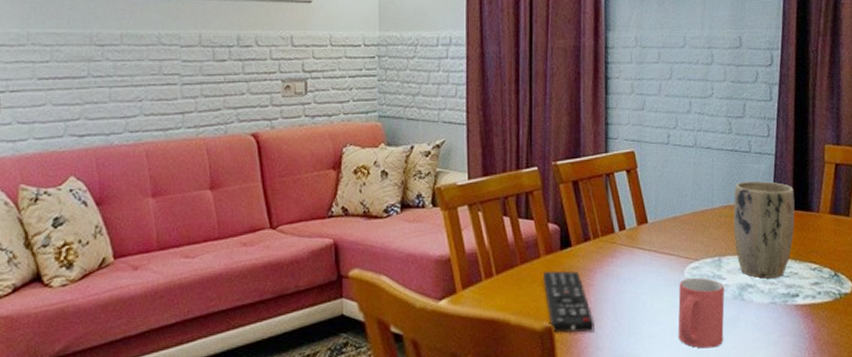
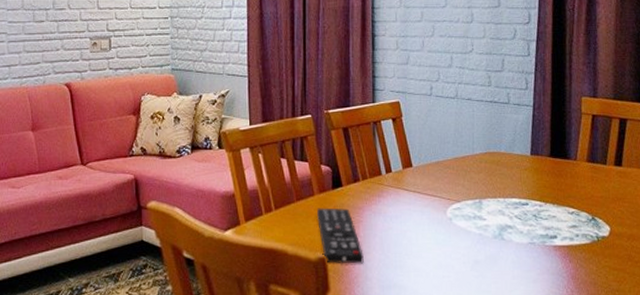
mug: present [678,278,725,349] -> none [441,218,485,283]
plant pot: present [733,180,795,279] -> none [493,130,553,220]

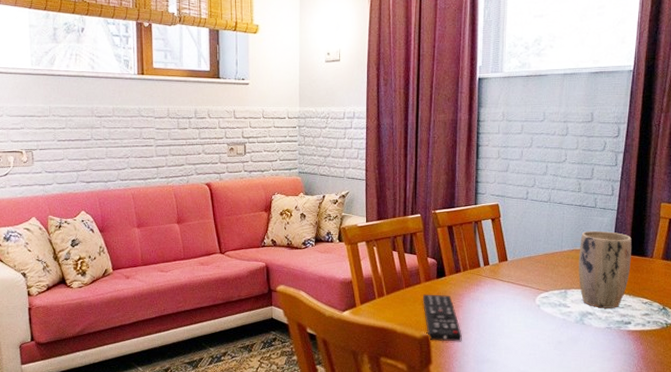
plant pot: none [493,130,553,220] -> present [578,230,632,308]

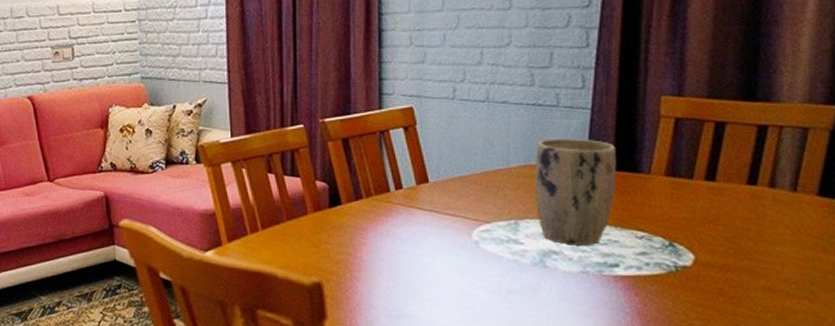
remote control: present [423,294,462,342] -> none [311,228,368,290]

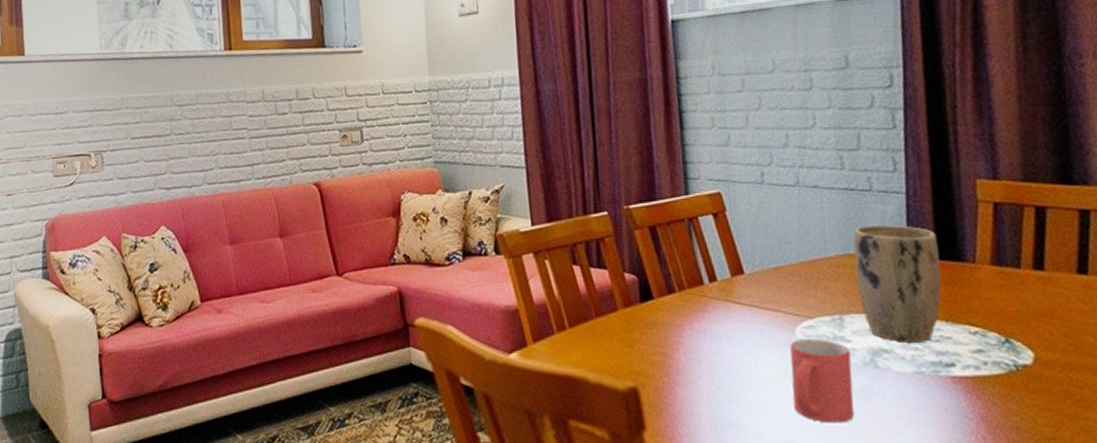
mug: none [464,242,522,315] -> present [790,339,854,423]

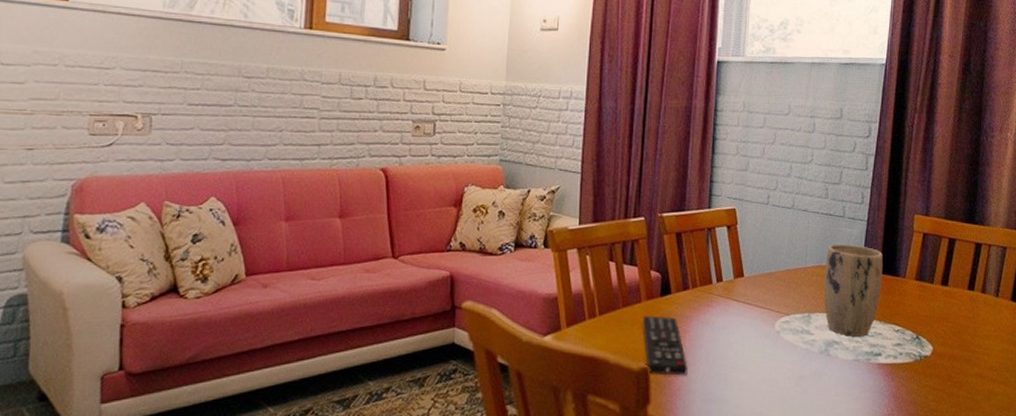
remote control: none [623,325,688,396] -> present [643,315,688,376]
mug: present [790,339,854,423] -> none [765,332,812,398]

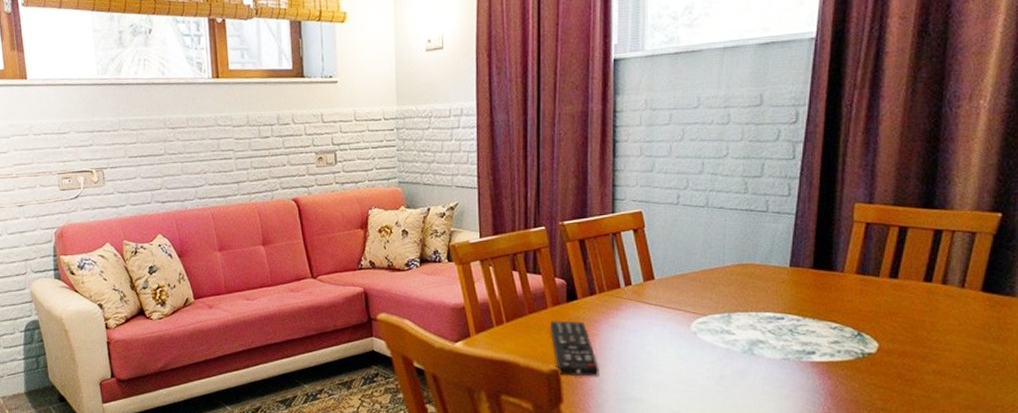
plant pot: present [824,244,884,337] -> none [746,240,816,335]

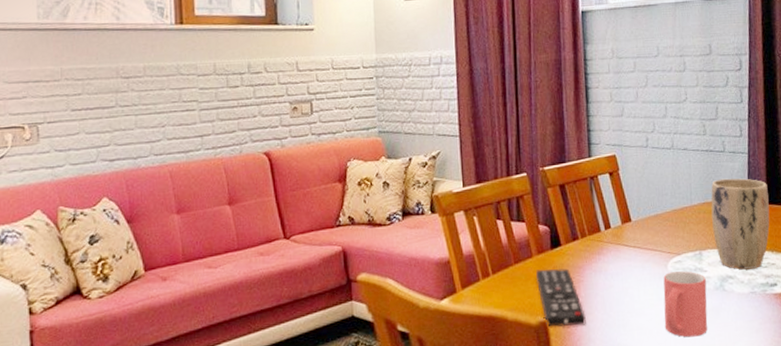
mug: none [682,332,733,397] -> present [663,271,708,338]
plant pot: none [746,240,816,335] -> present [711,178,770,270]

